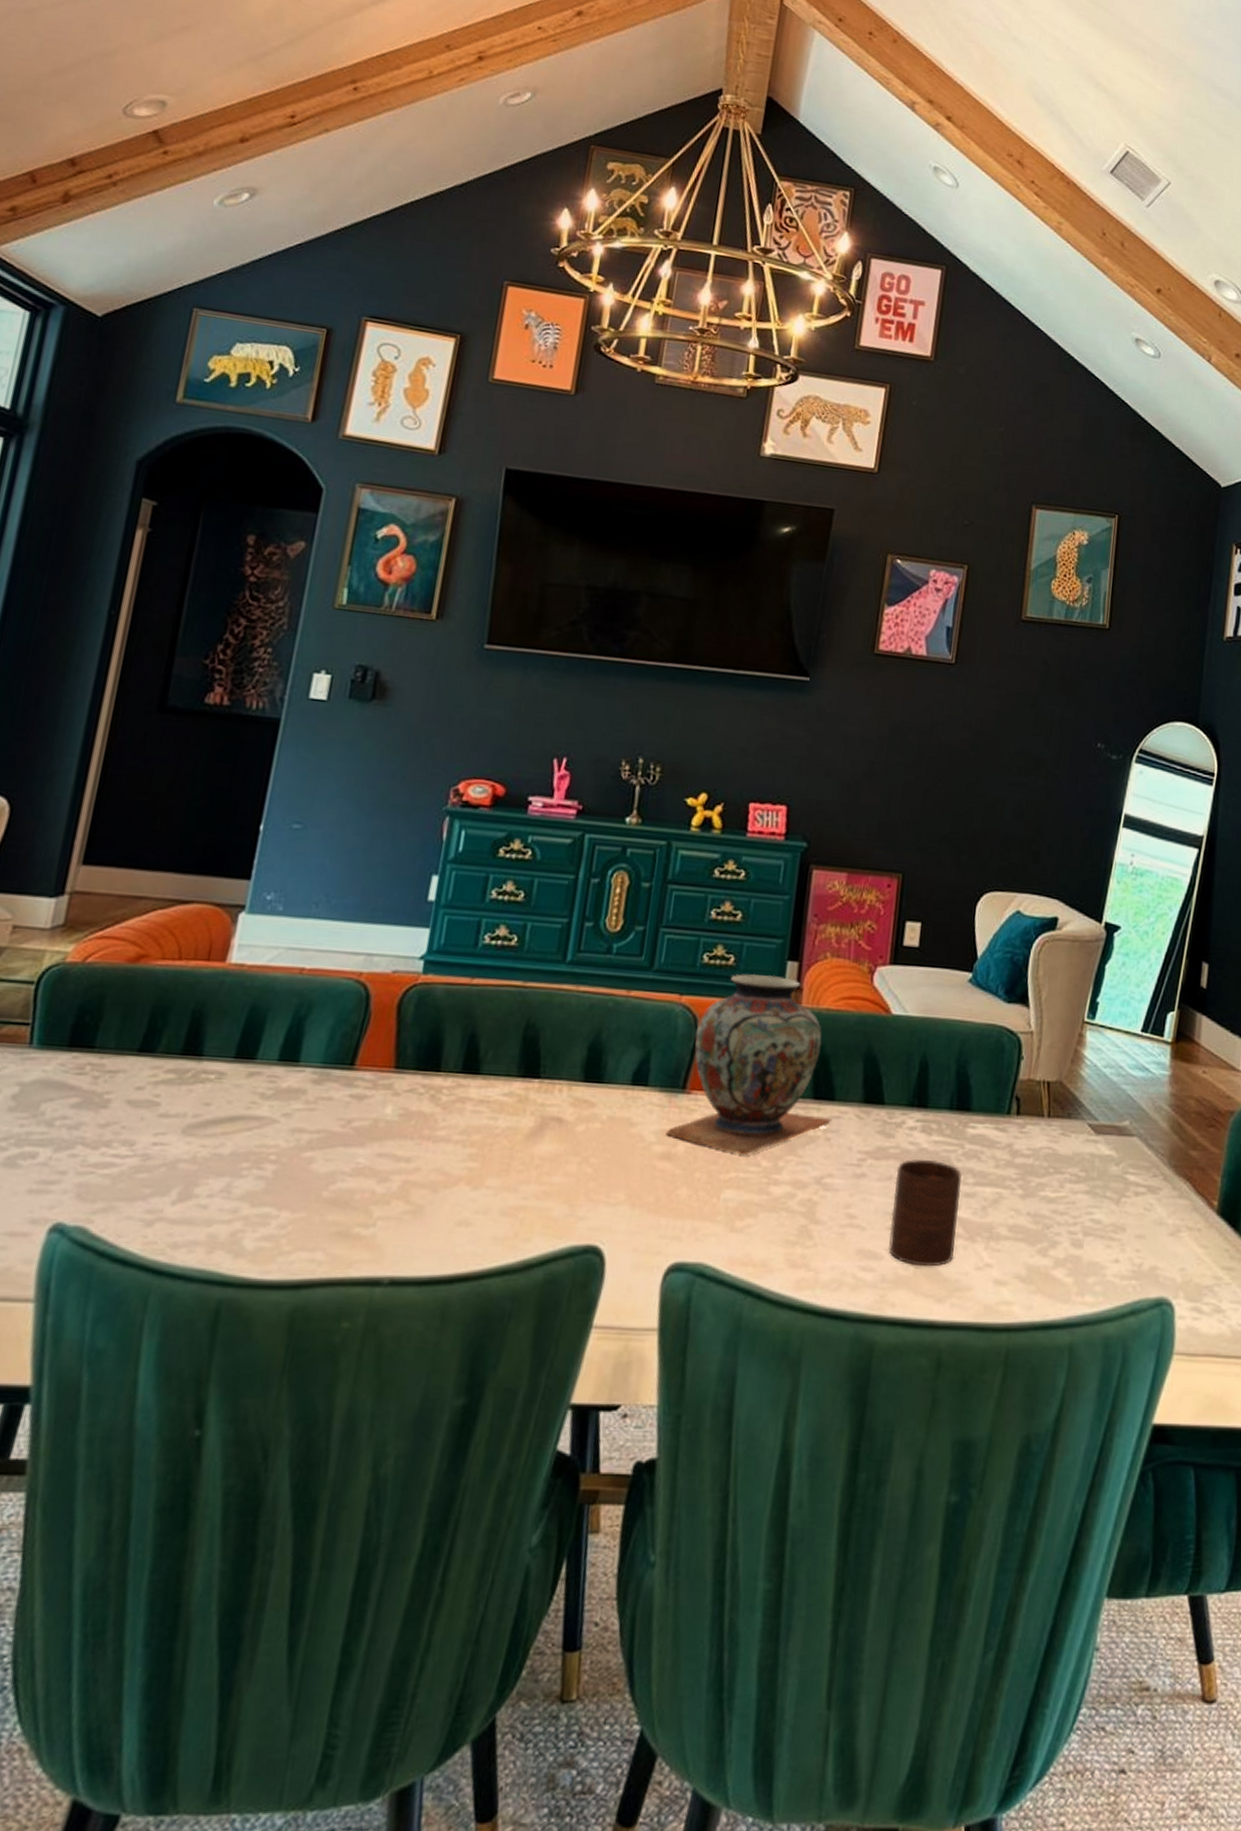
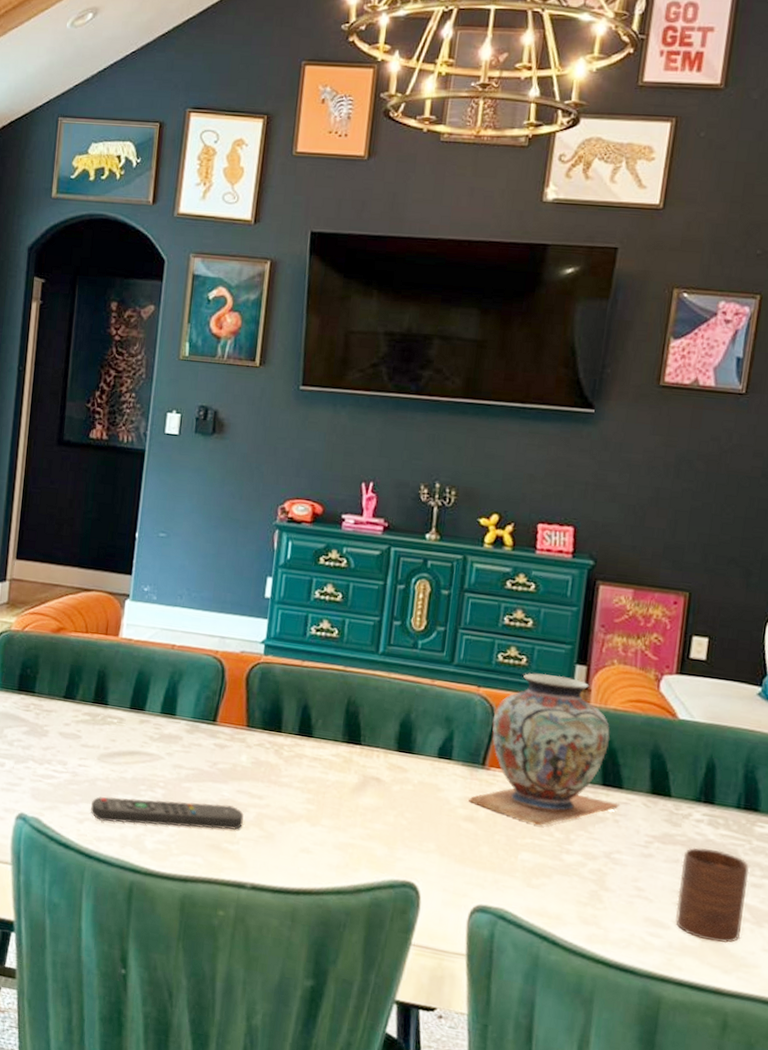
remote control: none [166,1175,385,1221] -> present [91,796,244,831]

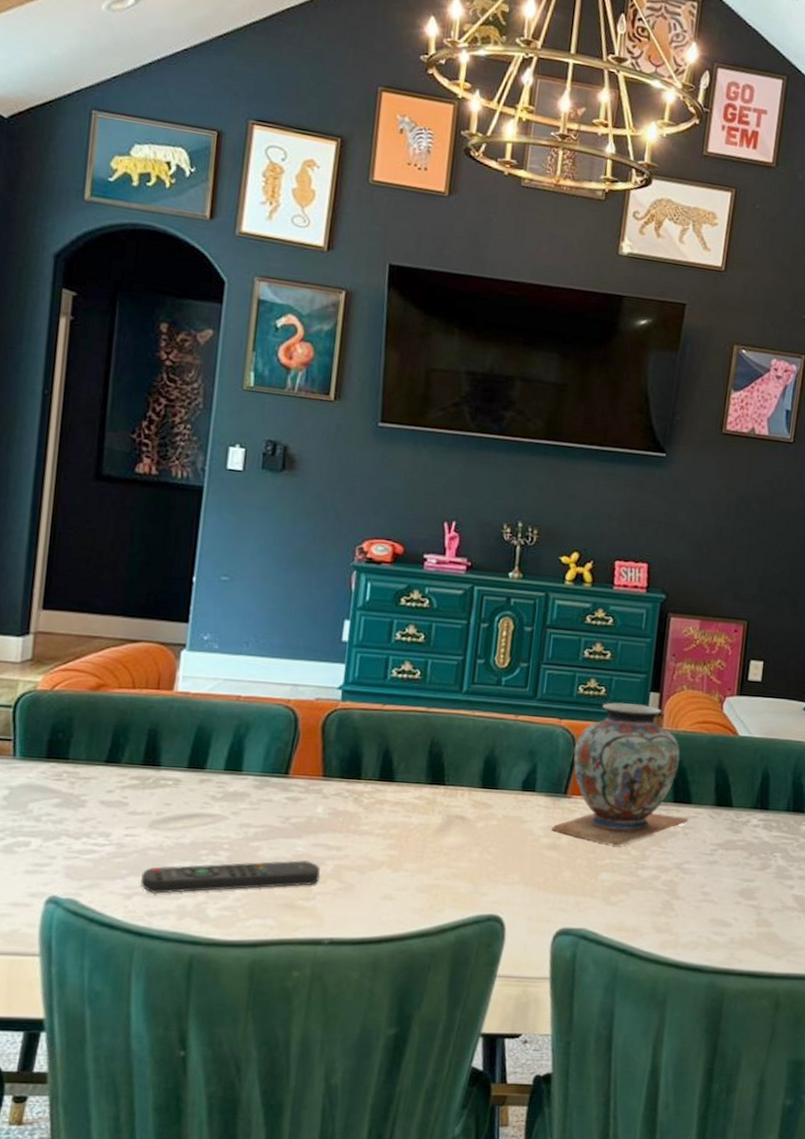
cup: present [675,847,750,944] -> none [737,850,797,932]

